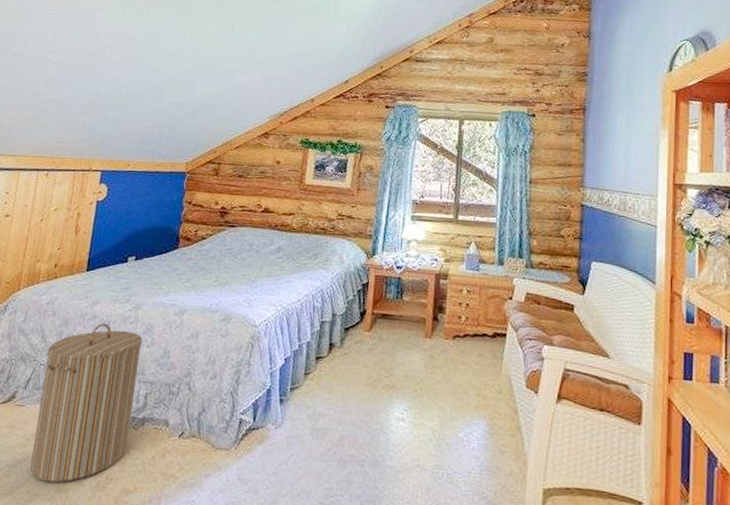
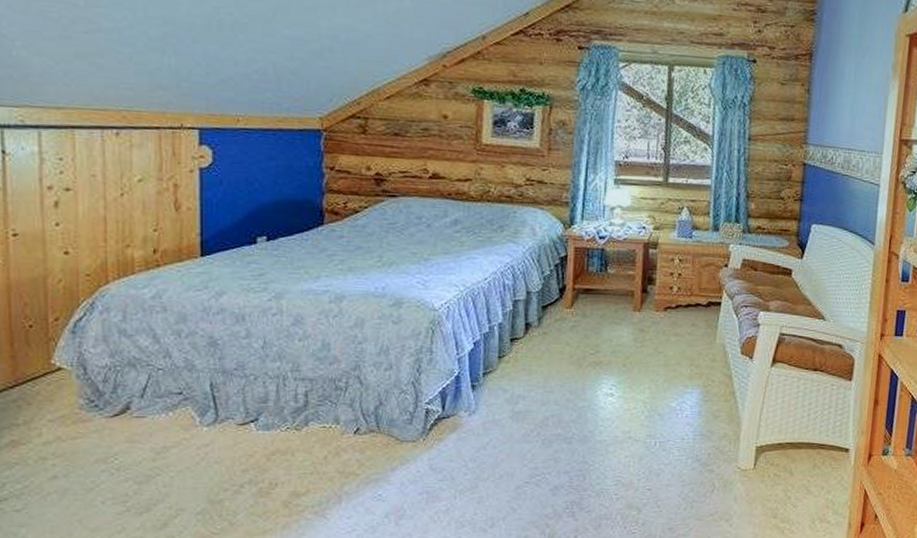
laundry hamper: present [30,323,143,483] -> none [165,316,292,495]

